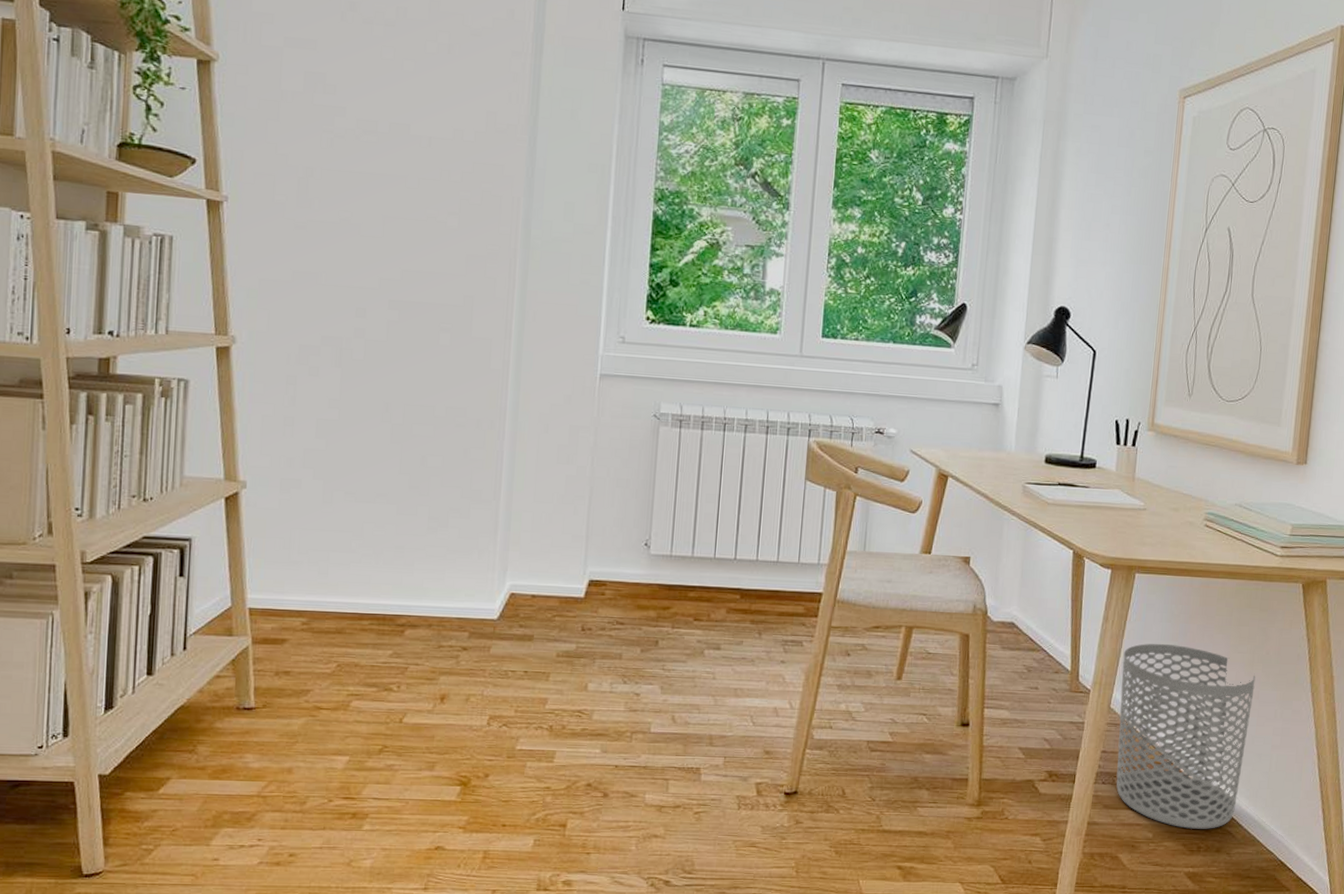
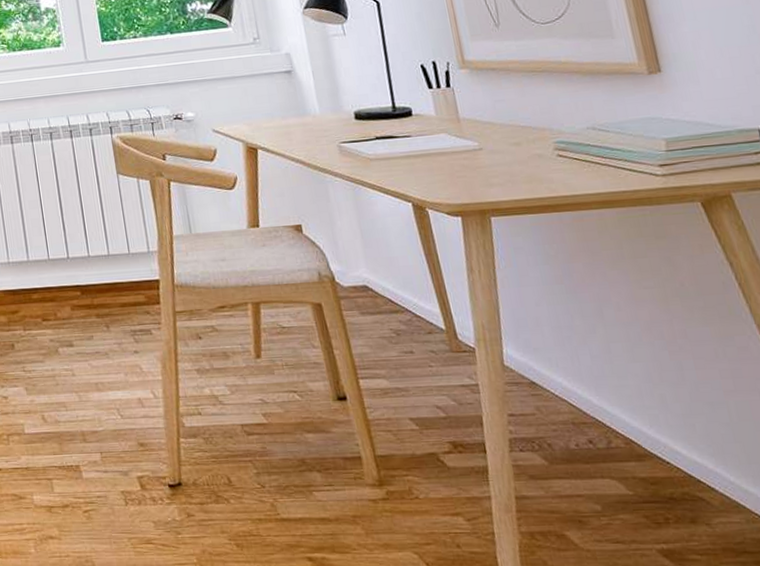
waste bin: present [1116,643,1256,829] -> none [502,288,700,497]

